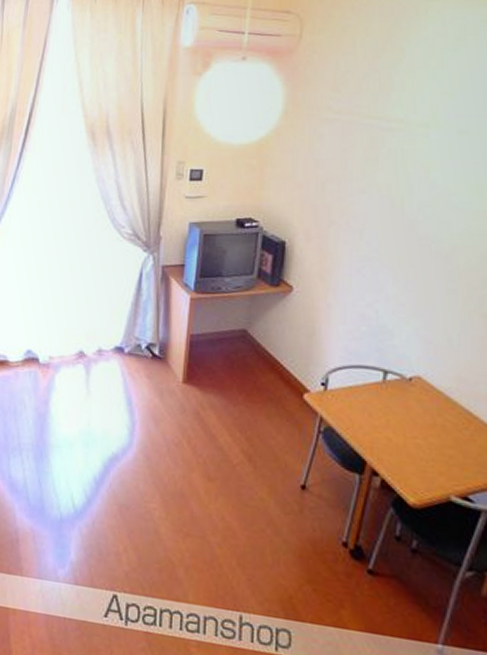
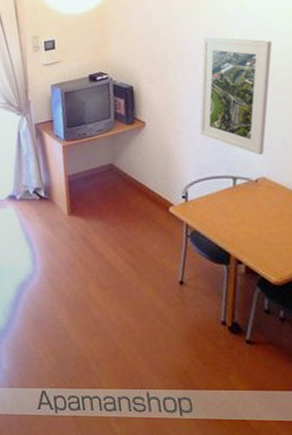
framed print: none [354,199,453,350] -> present [199,36,272,156]

